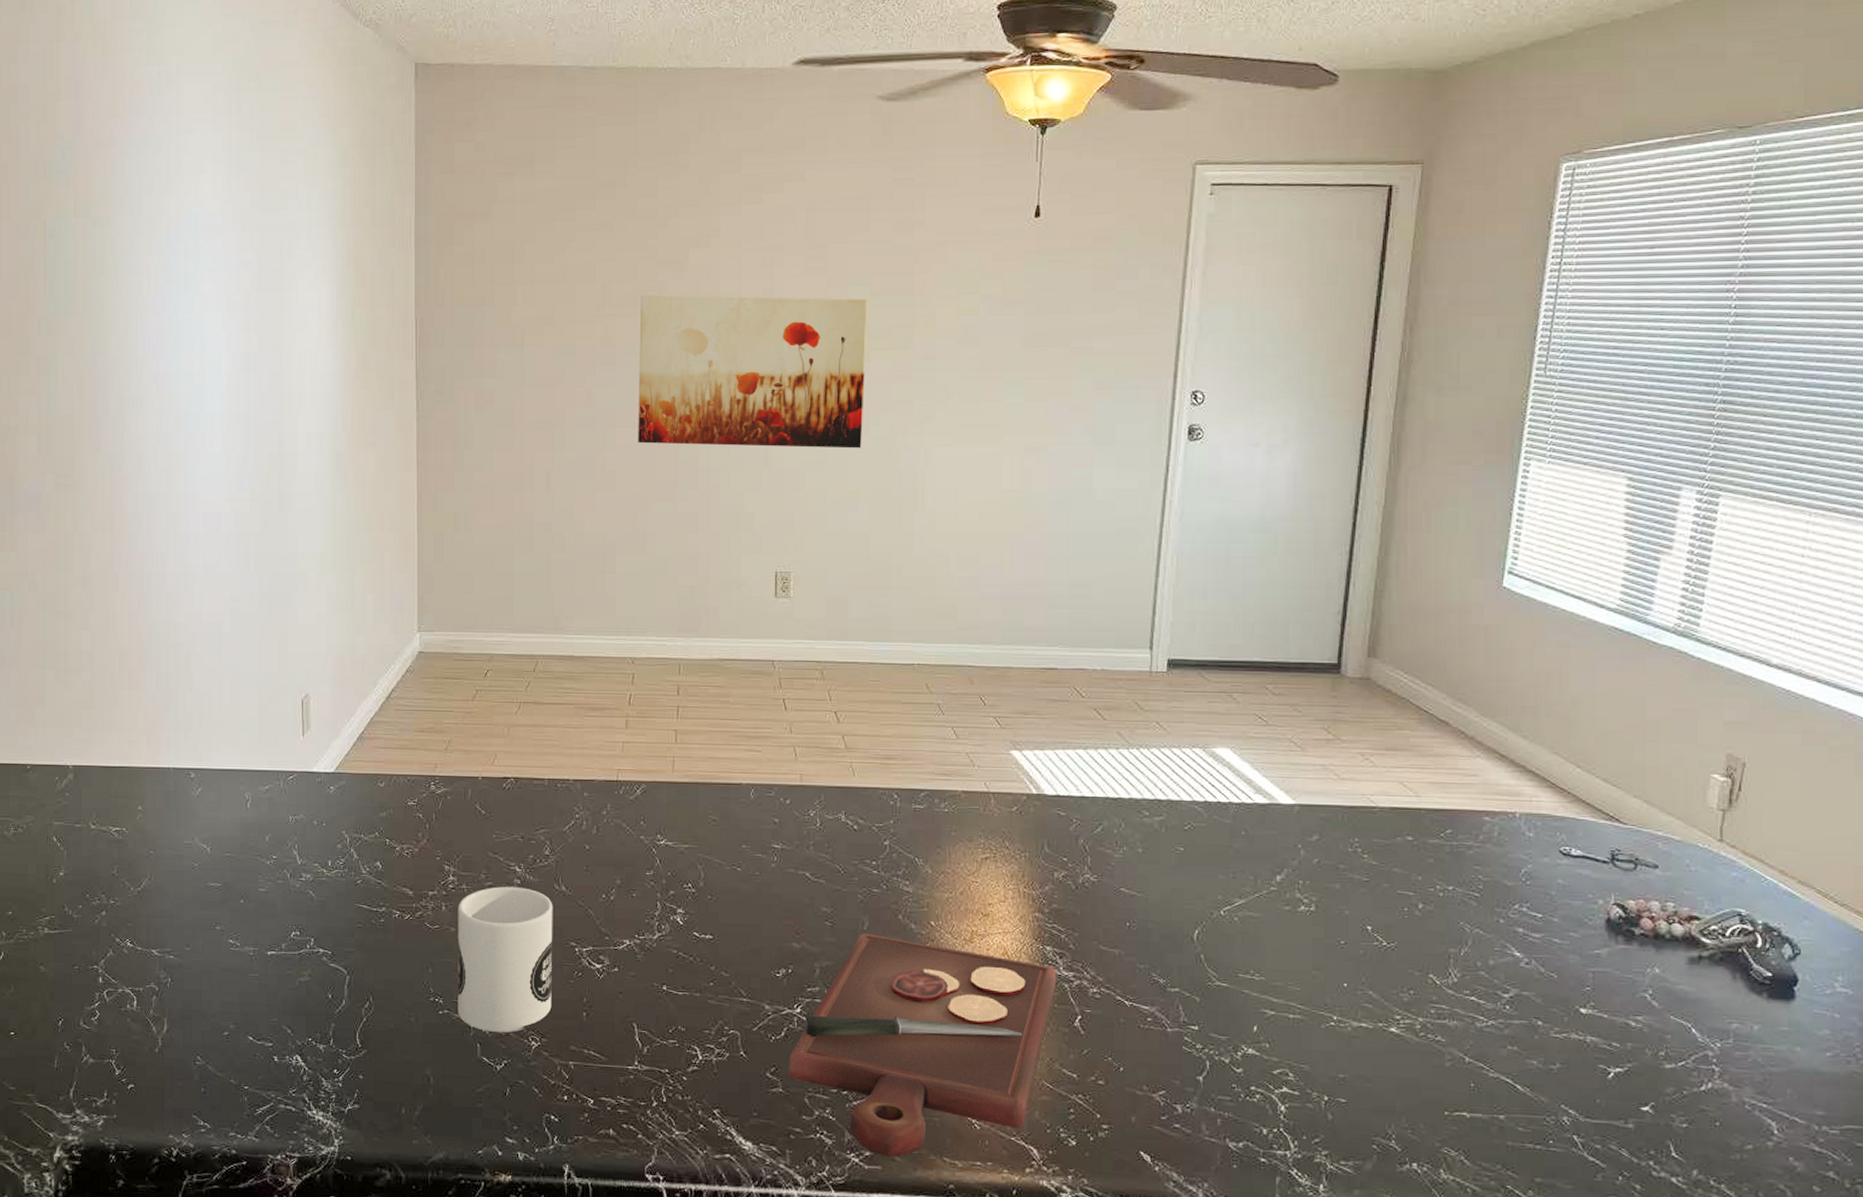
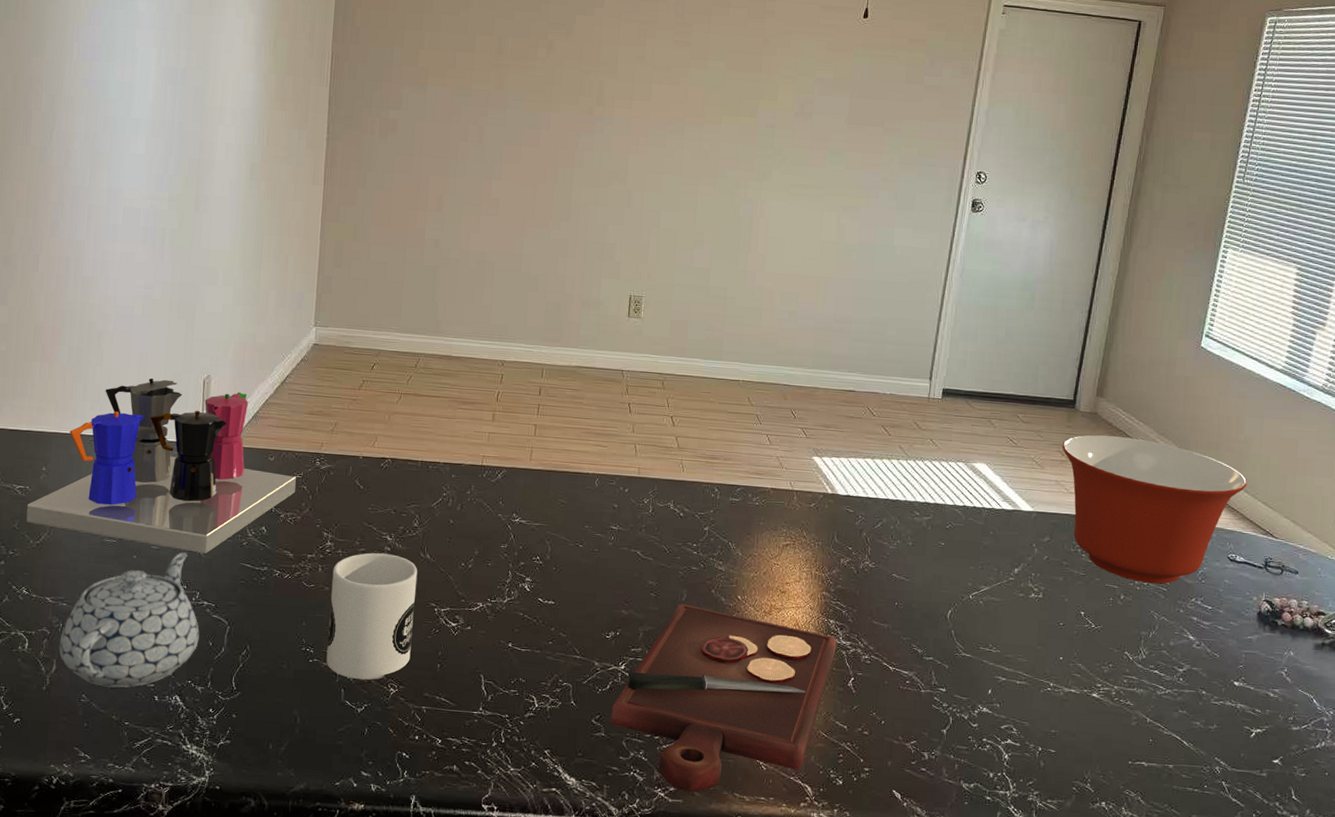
coffee maker: none [125,701,411,894] -> present [26,378,296,553]
teapot: none [169,895,317,1049] -> present [59,552,200,689]
wall art: present [638,294,869,449] -> none [520,50,724,197]
mixing bowl: none [1327,704,1580,889] -> present [1062,435,1248,584]

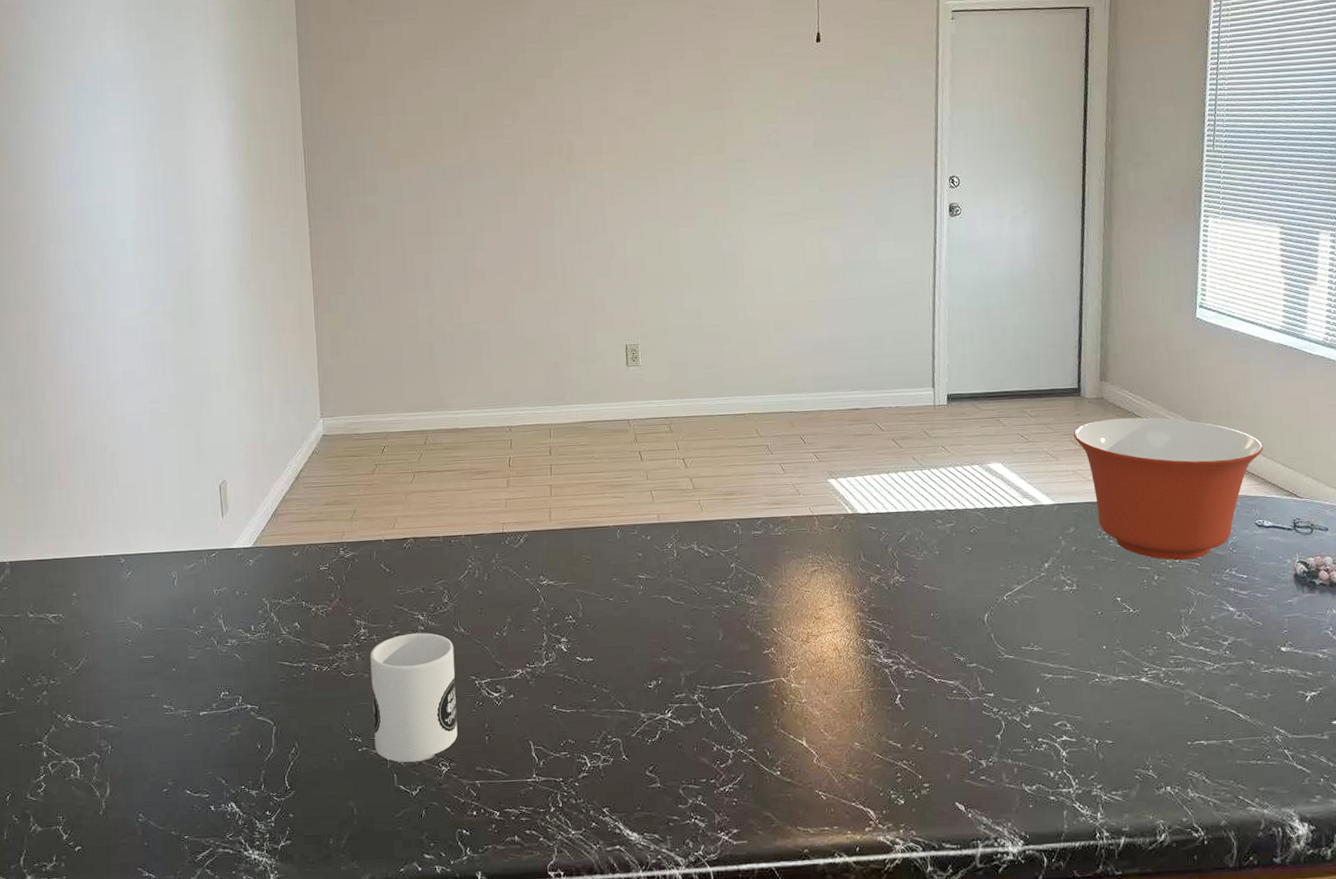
coffee maker: present [26,378,296,553] -> none [62,490,324,657]
teapot: present [59,552,200,689] -> none [110,659,247,804]
cutting board: present [610,604,837,793] -> none [664,643,879,832]

